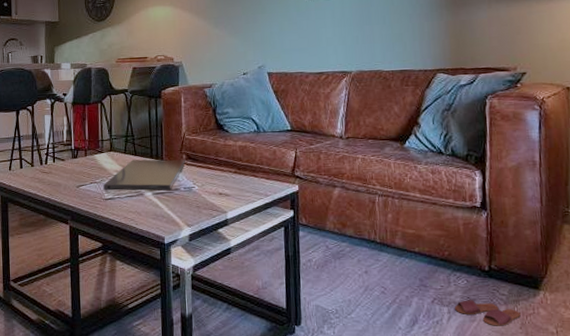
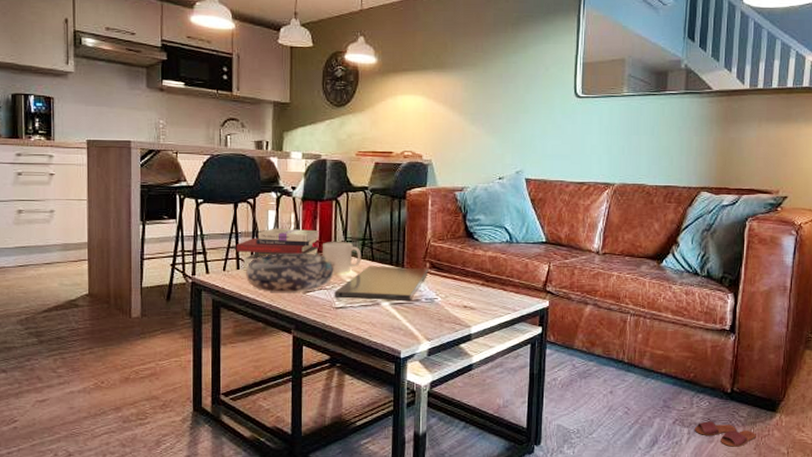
books: none [19,130,89,167] -> present [236,228,319,268]
decorative bowl: none [27,151,103,187] -> present [245,253,335,292]
mug: none [90,139,126,170] -> present [322,242,362,275]

